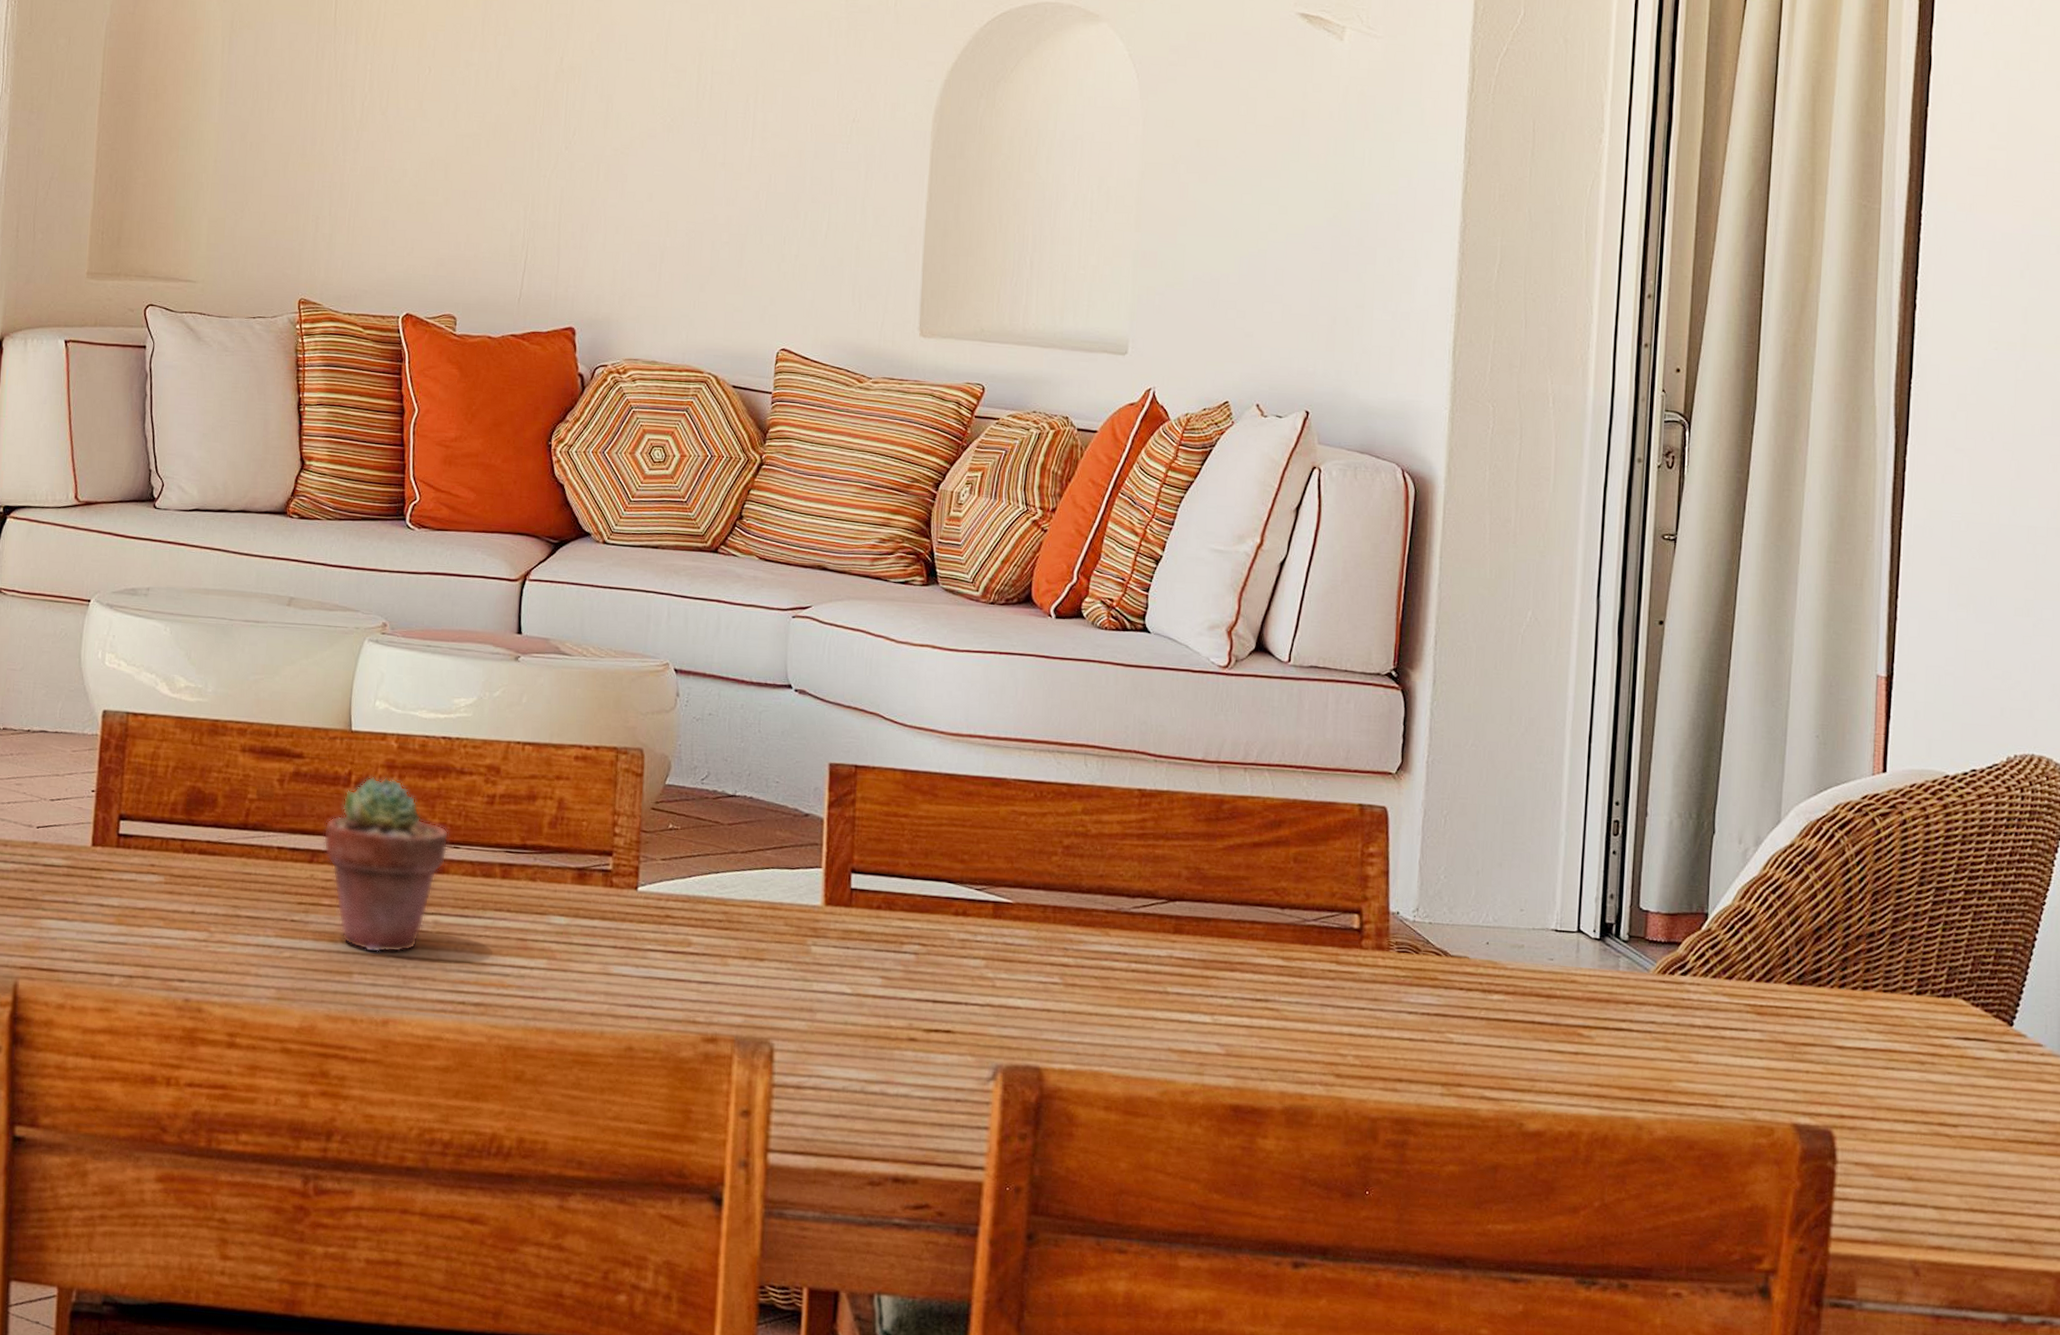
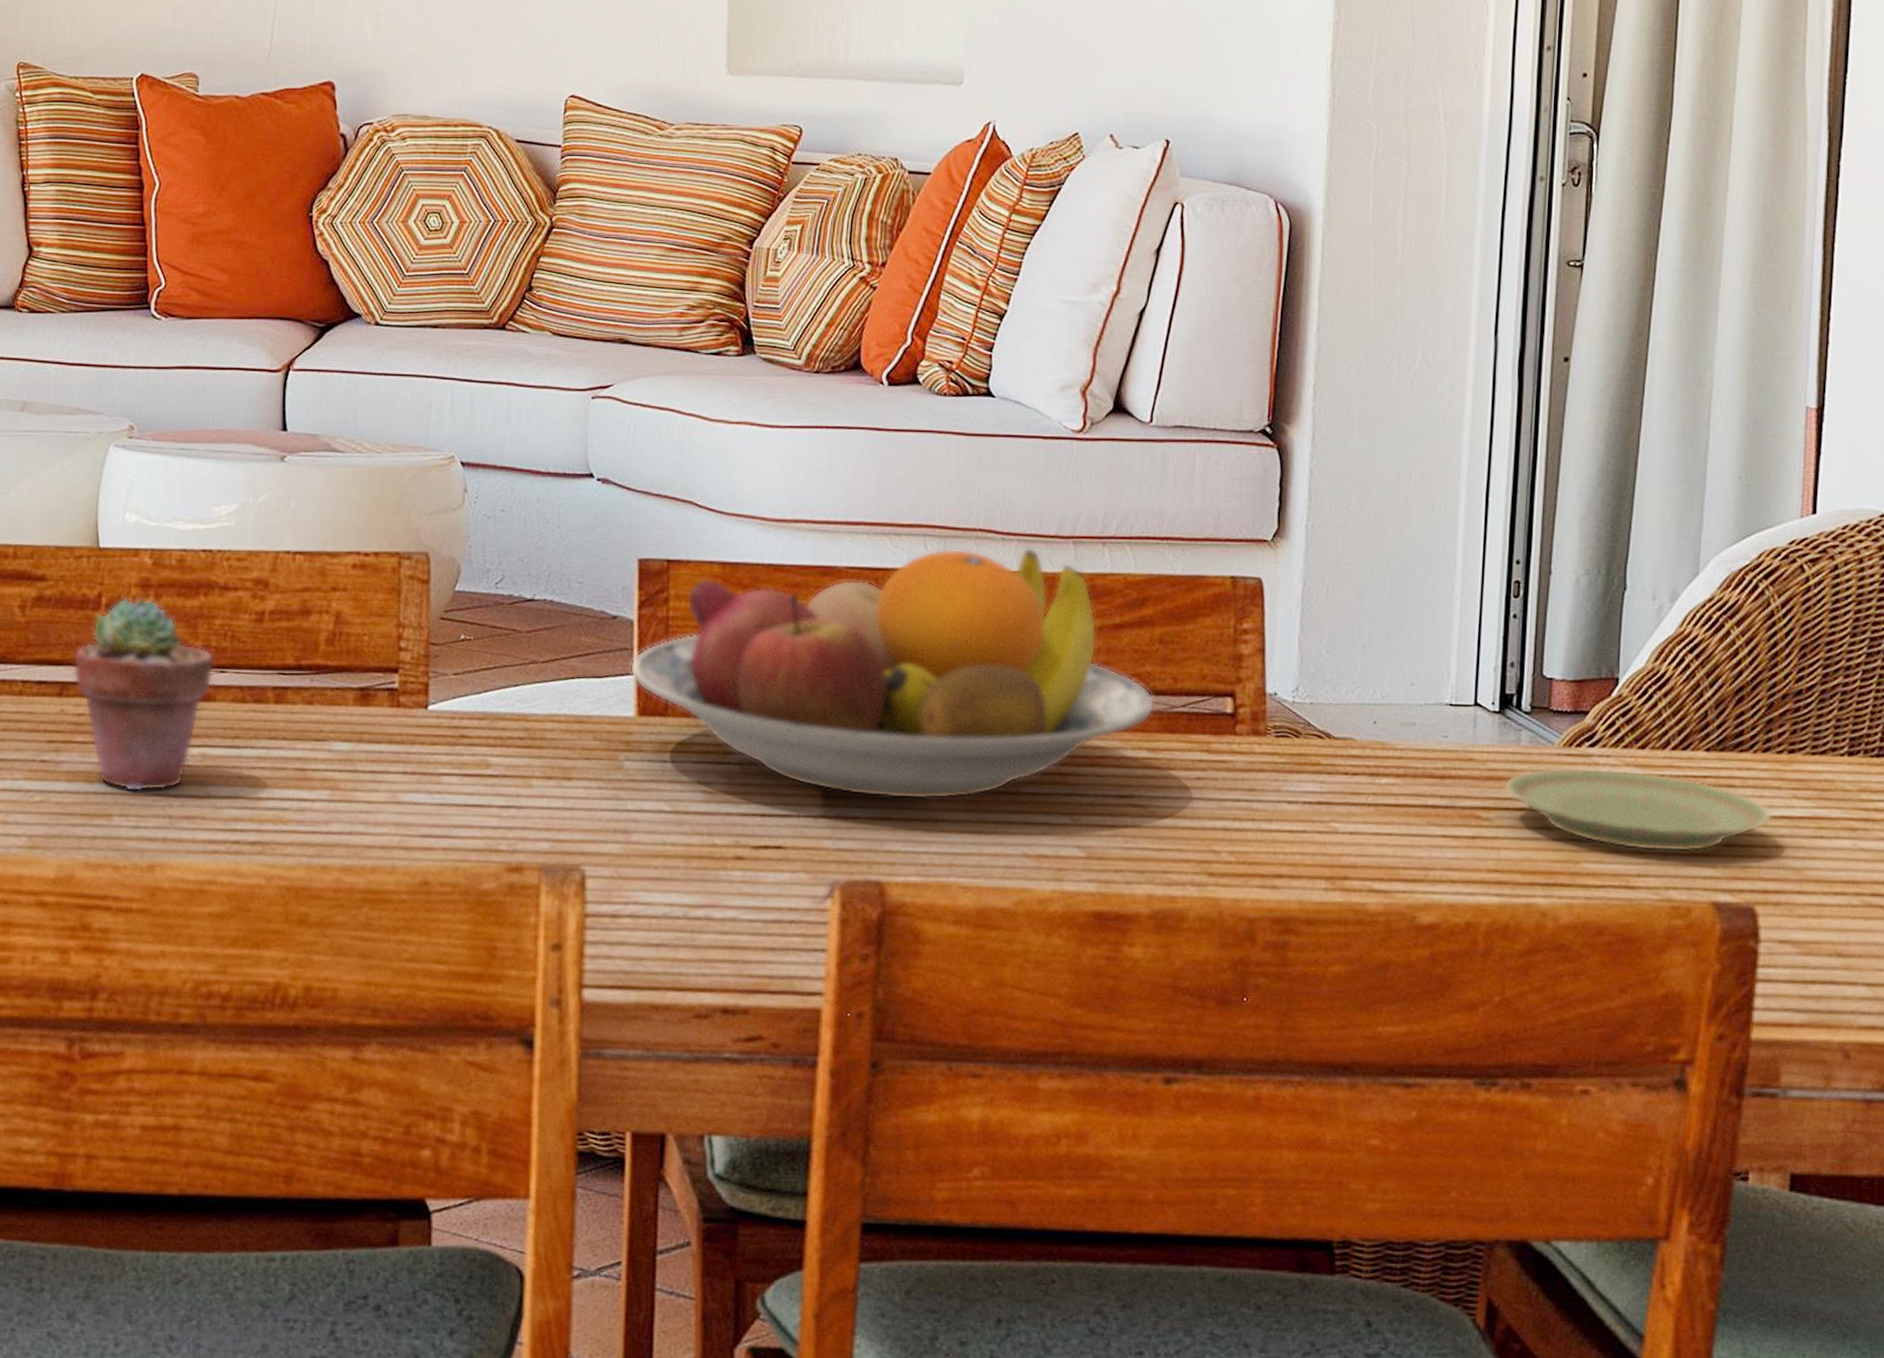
fruit bowl: none [819,767,1290,995] -> present [629,547,1155,800]
plate: none [1603,992,1848,1077] -> present [1503,767,1772,852]

